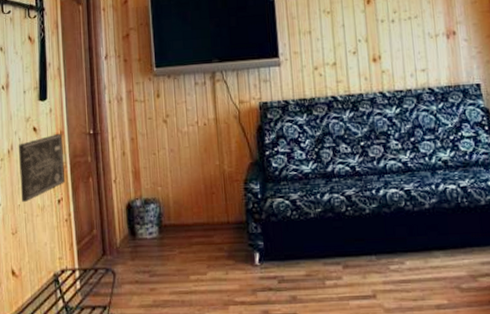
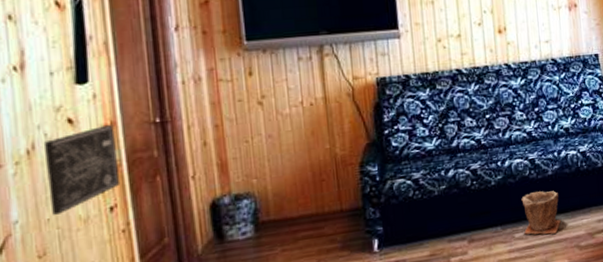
plant pot: none [396,224,439,271] -> present [521,191,561,235]

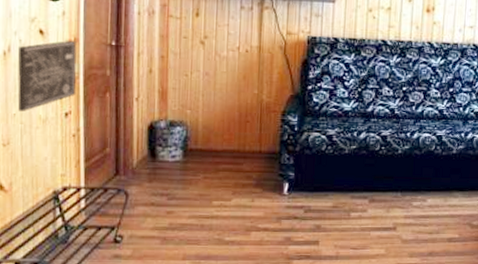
plant pot: present [521,191,561,235] -> none [422,167,459,208]

